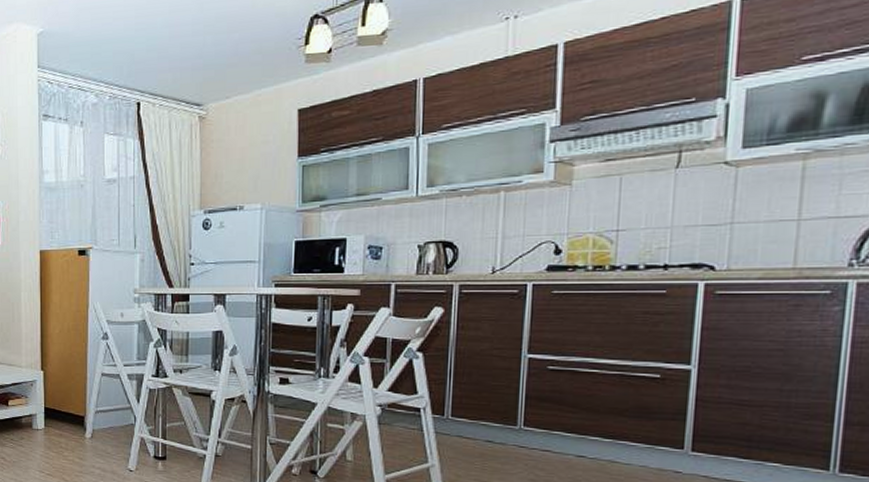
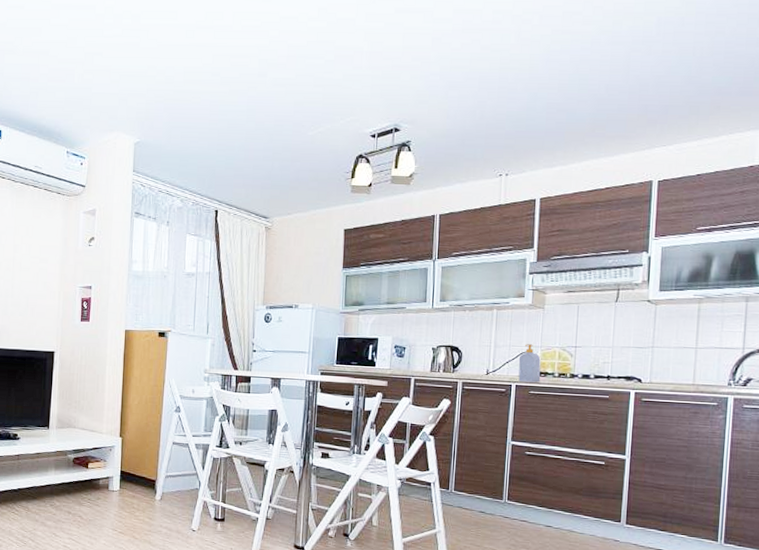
soap bottle: none [536,231,568,280] -> present [518,344,541,383]

